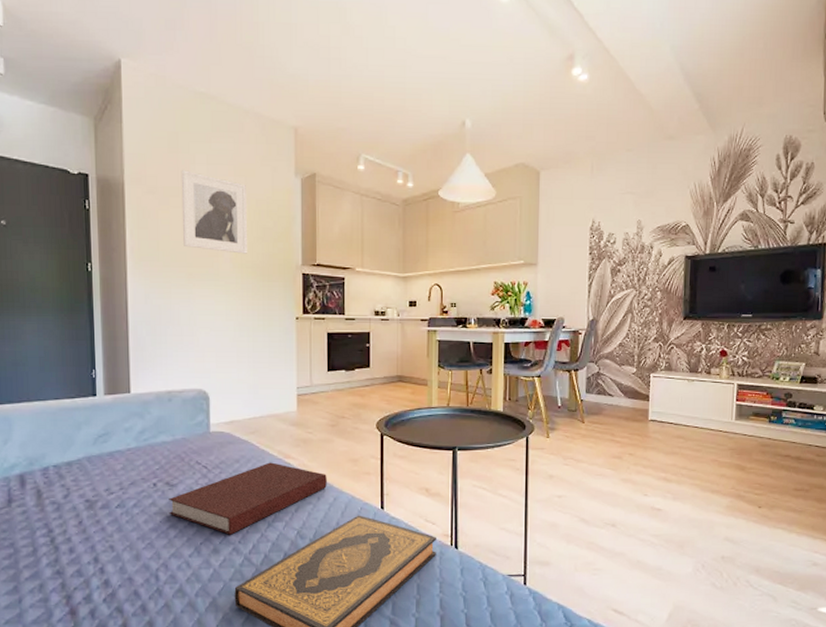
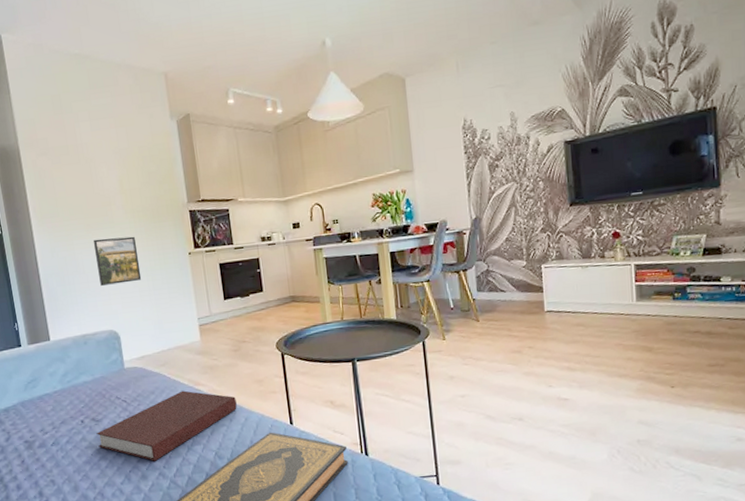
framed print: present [181,170,247,254] -> none [67,129,136,201]
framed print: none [193,290,242,341] -> present [93,236,142,286]

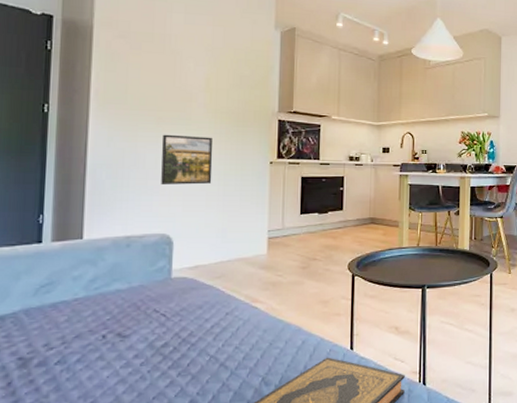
notebook: present [96,390,237,461] -> none [118,307,296,387]

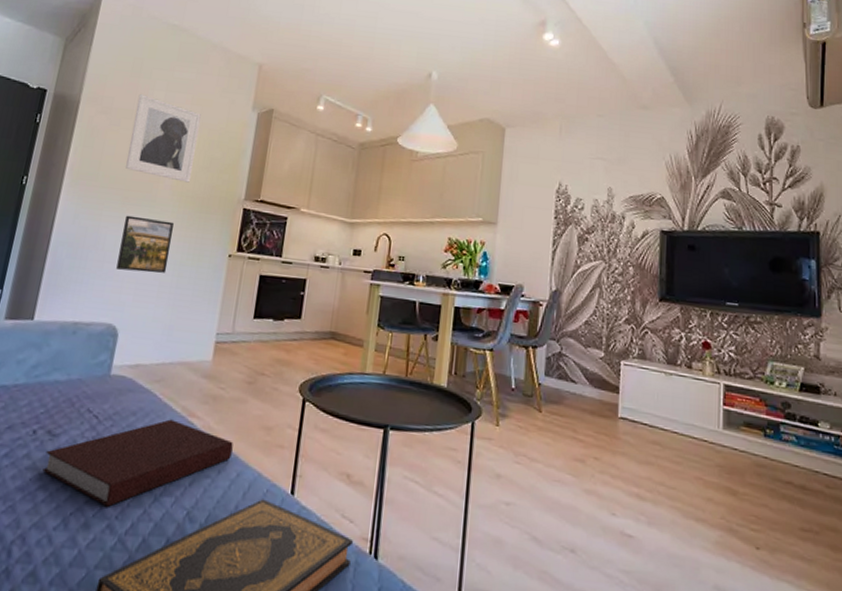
notebook: none [118,307,296,387] -> present [42,419,233,507]
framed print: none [154,17,225,100] -> present [126,94,201,183]

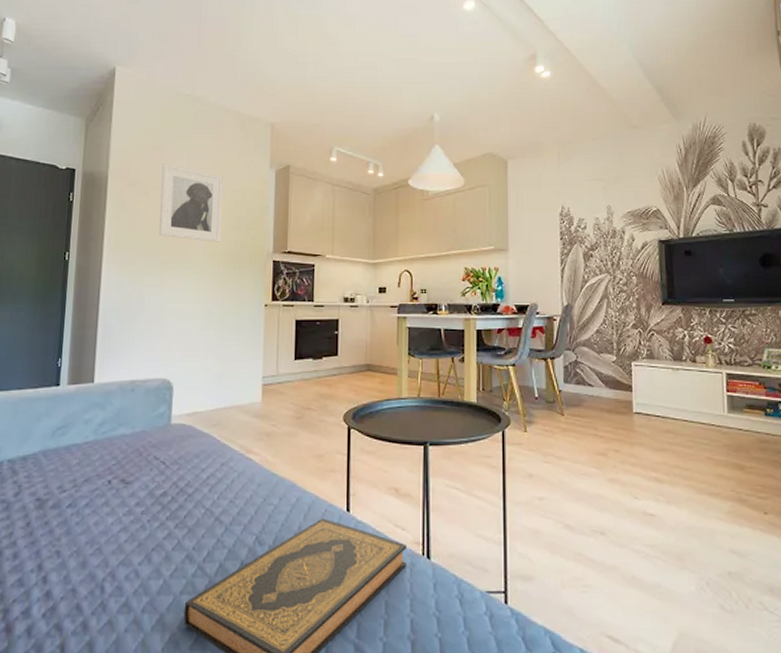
notebook: present [42,419,233,507] -> none [121,458,290,540]
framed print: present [116,215,174,273] -> none [163,278,211,329]

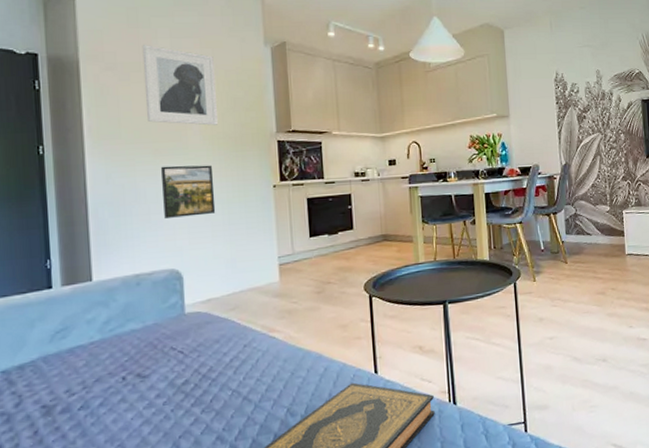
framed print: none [163,278,211,329] -> present [160,165,216,218]

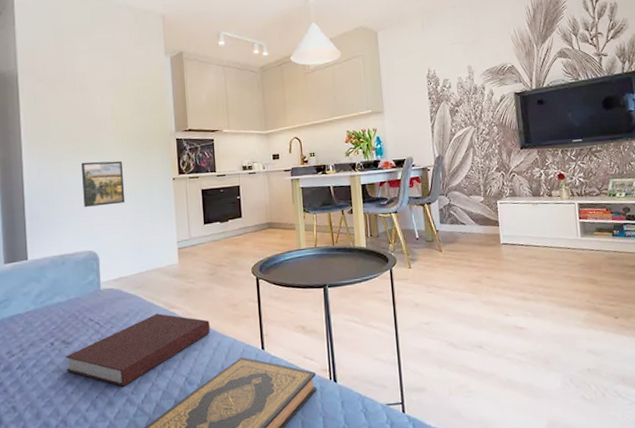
notebook: none [140,338,316,423] -> present [65,313,210,387]
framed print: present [142,45,218,126] -> none [66,59,127,127]

